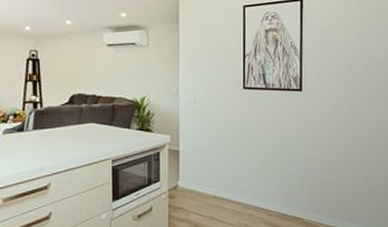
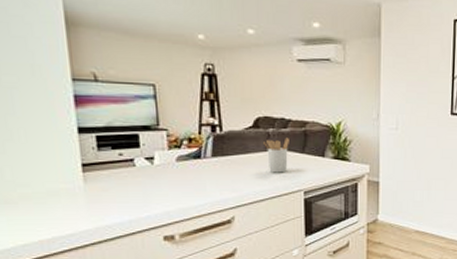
utensil holder: none [77,112,99,144] -> present [264,137,289,173]

